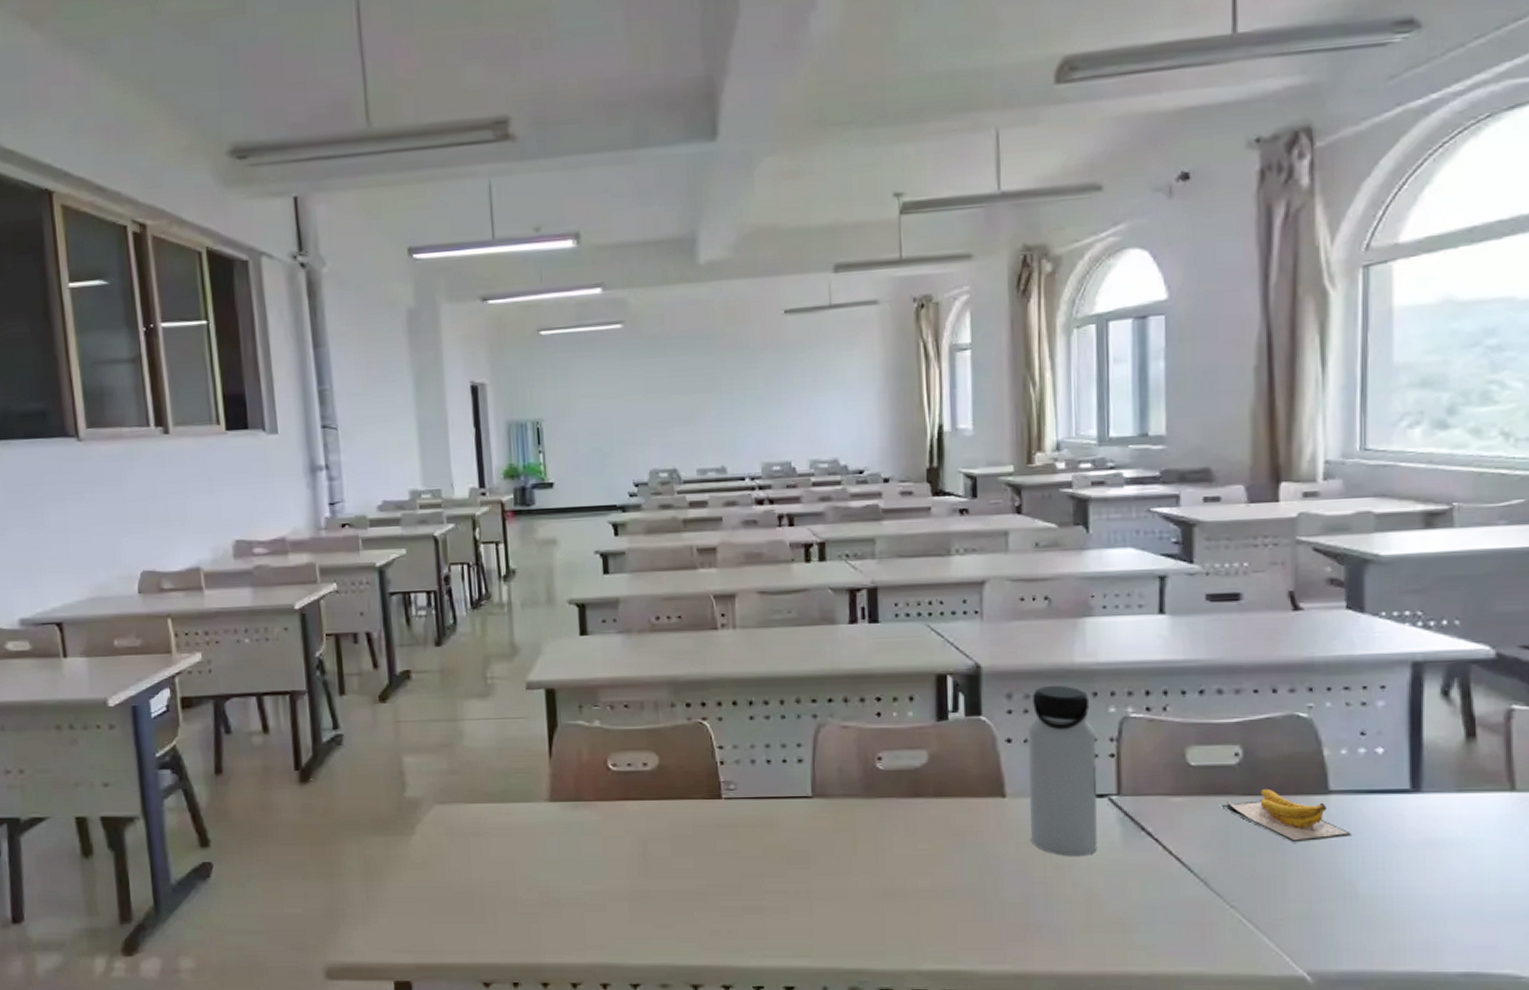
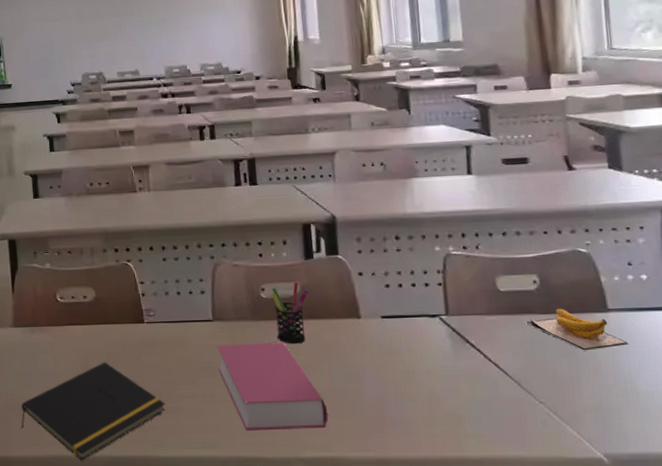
notepad: none [557,847,747,969] -> present [21,362,166,460]
book: none [815,826,956,936] -> present [216,342,329,431]
pen holder: none [891,748,940,829] -> present [272,281,309,344]
water bottle: present [1028,685,1098,857] -> none [374,230,434,365]

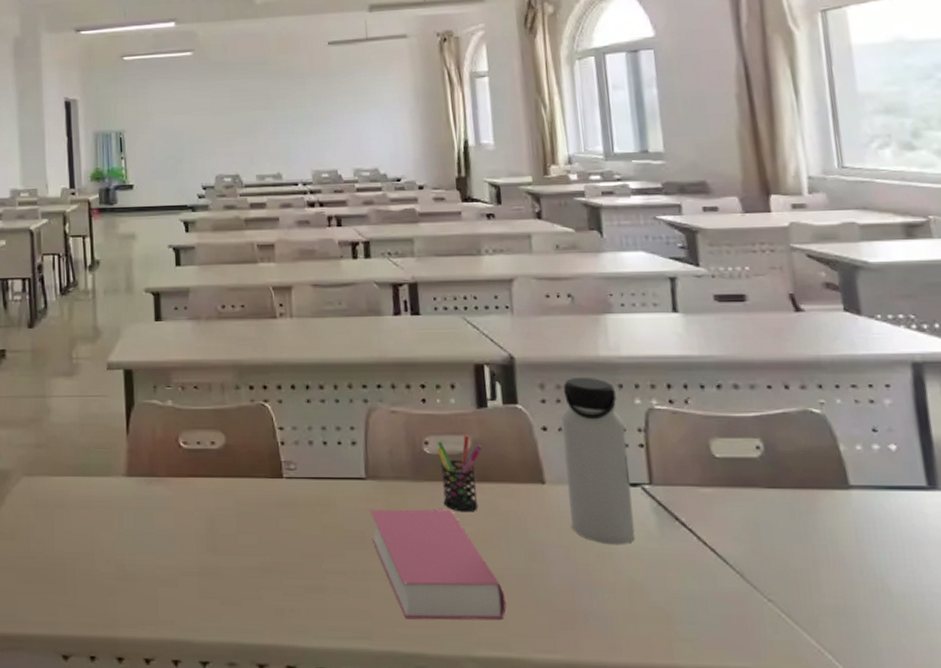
notepad: present [21,362,166,460] -> none [132,524,308,647]
water bottle: none [374,230,434,365] -> present [561,376,635,545]
banana: present [525,309,630,351] -> none [747,483,878,537]

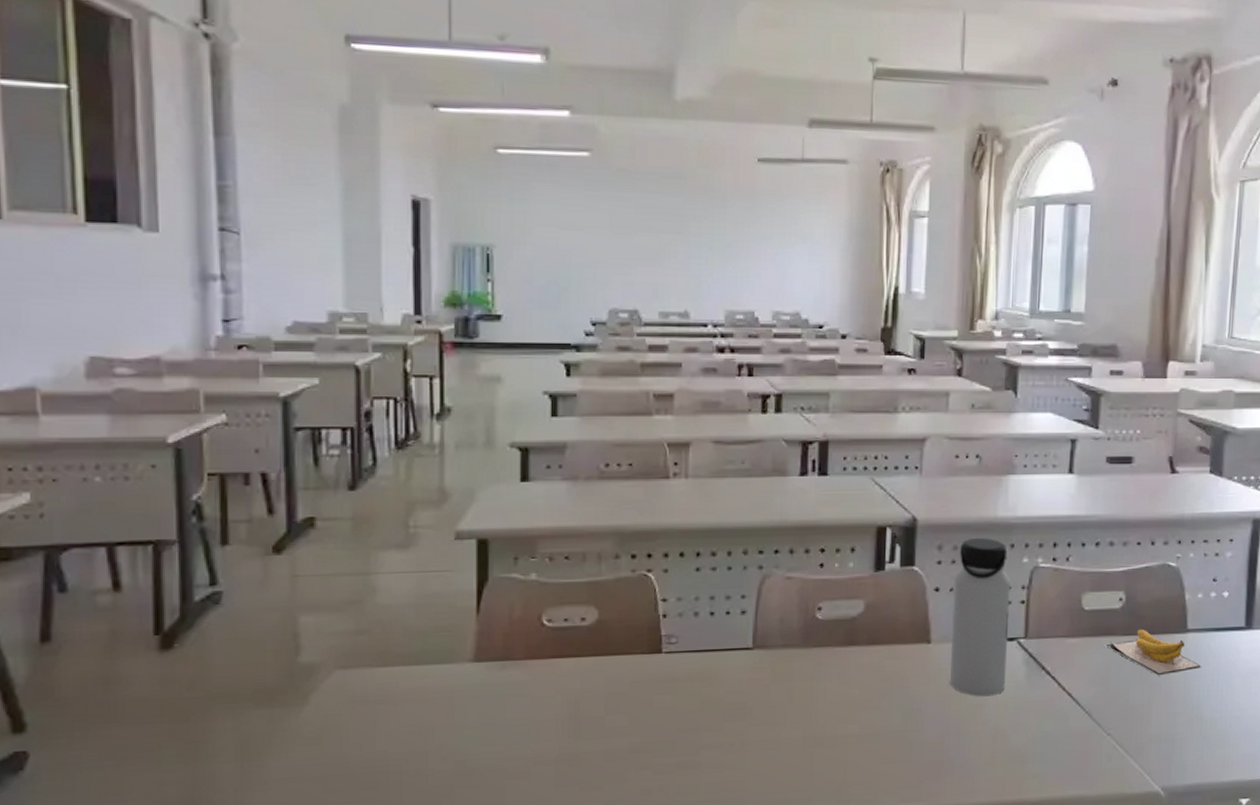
book: present [369,509,507,621] -> none [752,674,880,786]
pen holder: present [437,434,482,513] -> none [830,598,874,676]
banana: none [747,483,878,537] -> present [1105,630,1202,676]

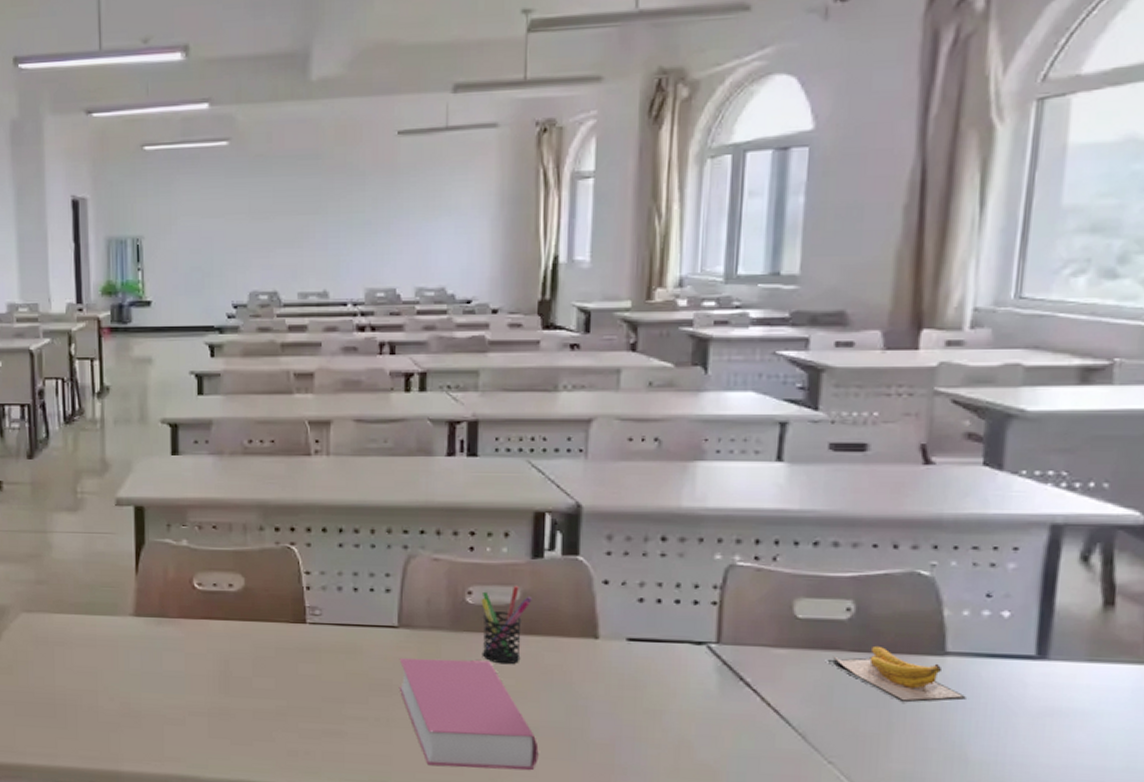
book: none [752,674,880,786] -> present [399,658,539,771]
pen holder: none [830,598,874,676] -> present [481,585,532,665]
water bottle: present [949,537,1011,697] -> none [621,528,698,703]

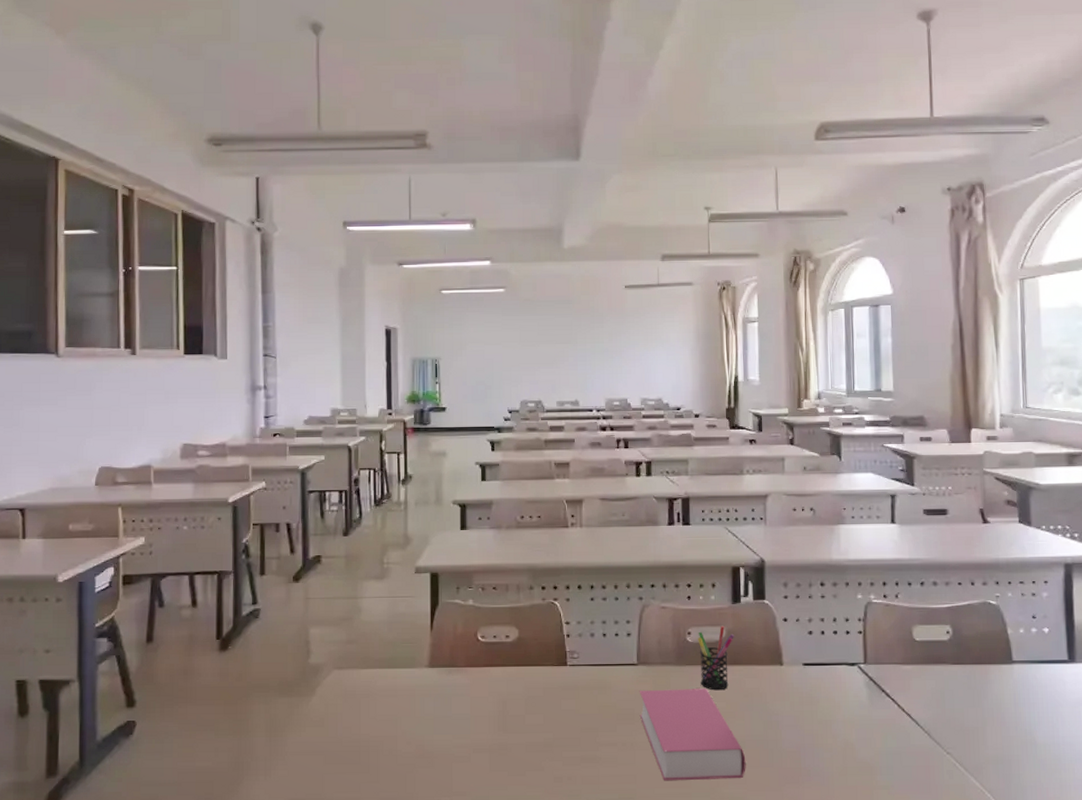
banana: present [825,647,968,703] -> none [937,660,1031,702]

